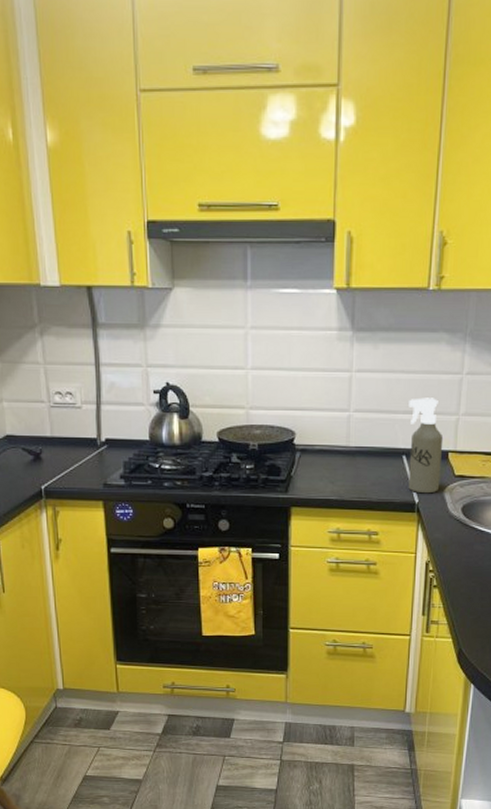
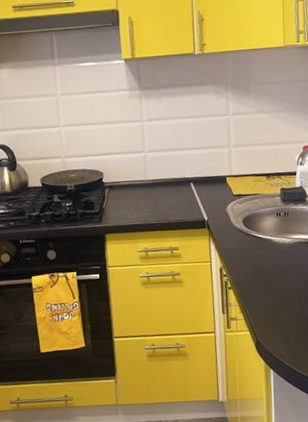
spray bottle: present [408,398,444,494] -> none [190,135,223,212]

